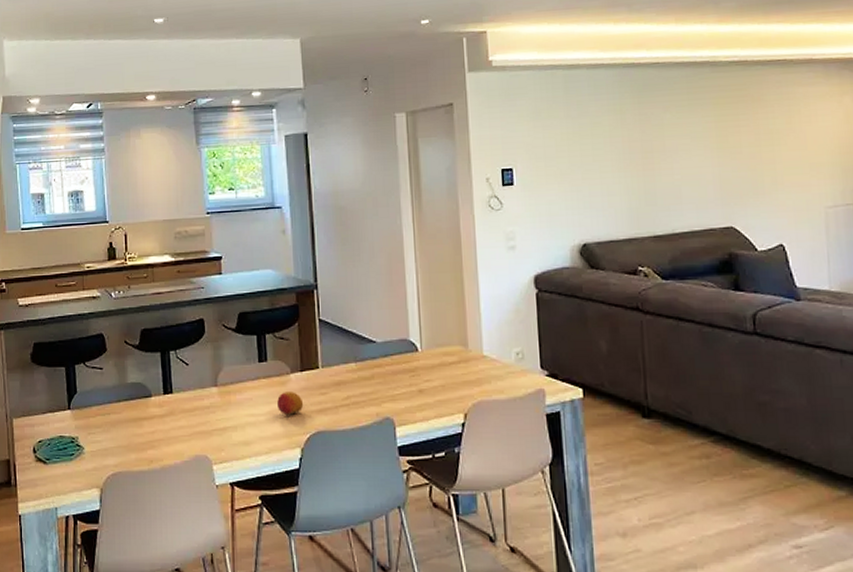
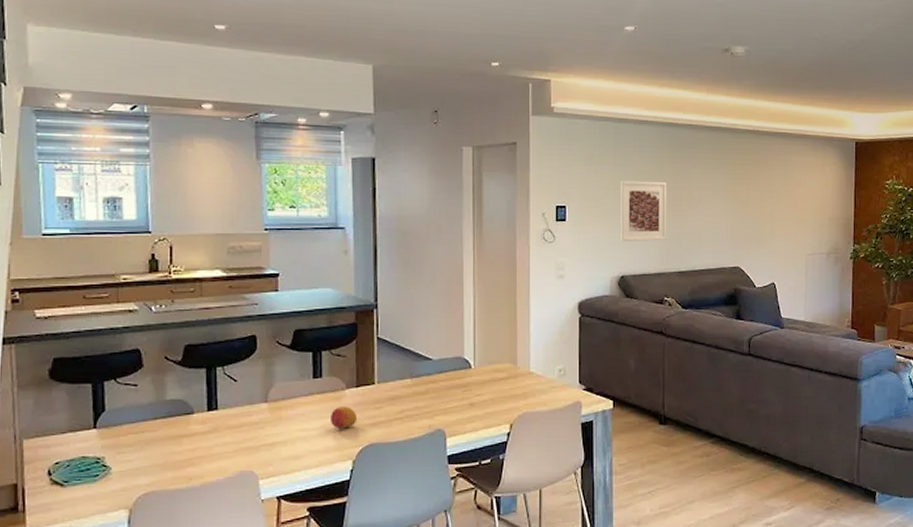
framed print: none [574,132,637,205] -> present [620,180,667,242]

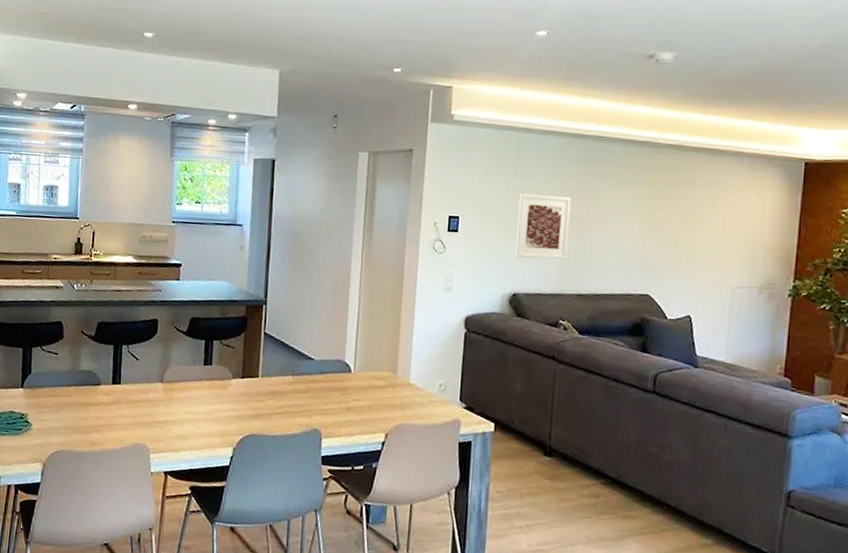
fruit: present [331,406,358,429] -> none [216,395,241,416]

